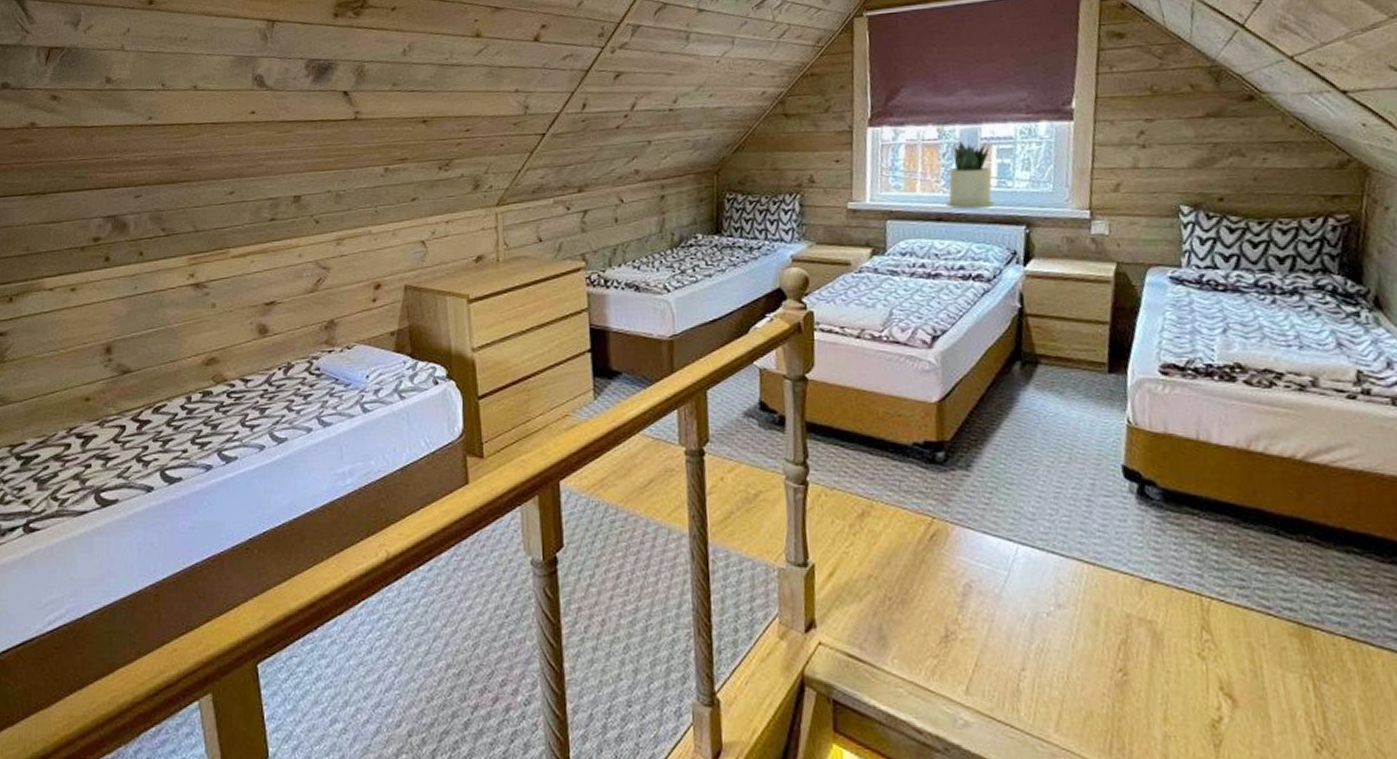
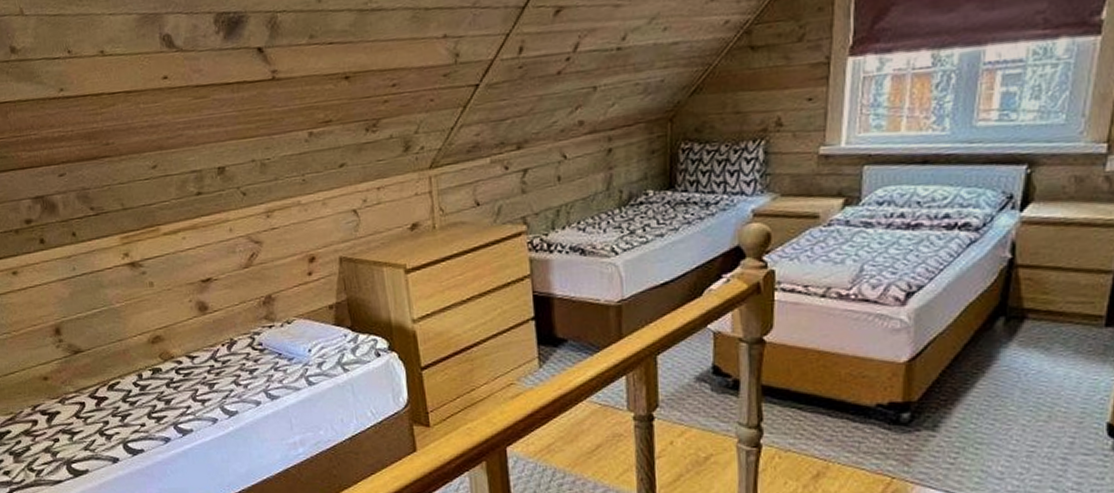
planter: present [945,142,995,210] -> none [934,67,996,149]

